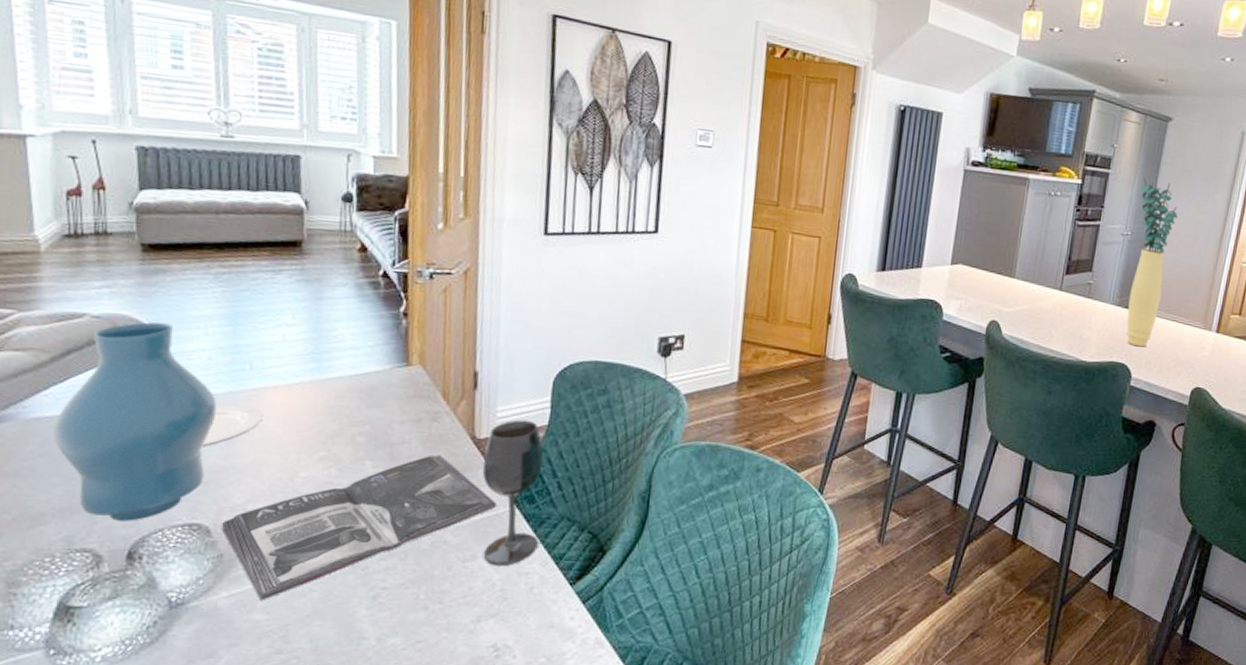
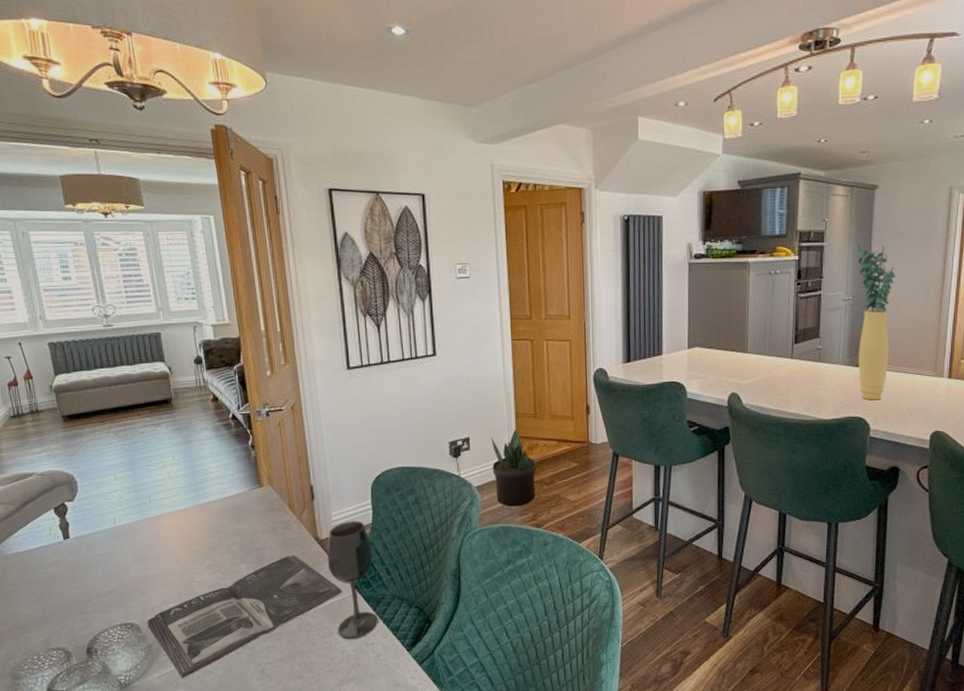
vase: present [53,322,217,521] -> none [25,474,132,625]
plate: present [203,406,263,447] -> none [125,531,164,565]
planter: none [707,331,761,423] -> present [491,429,537,507]

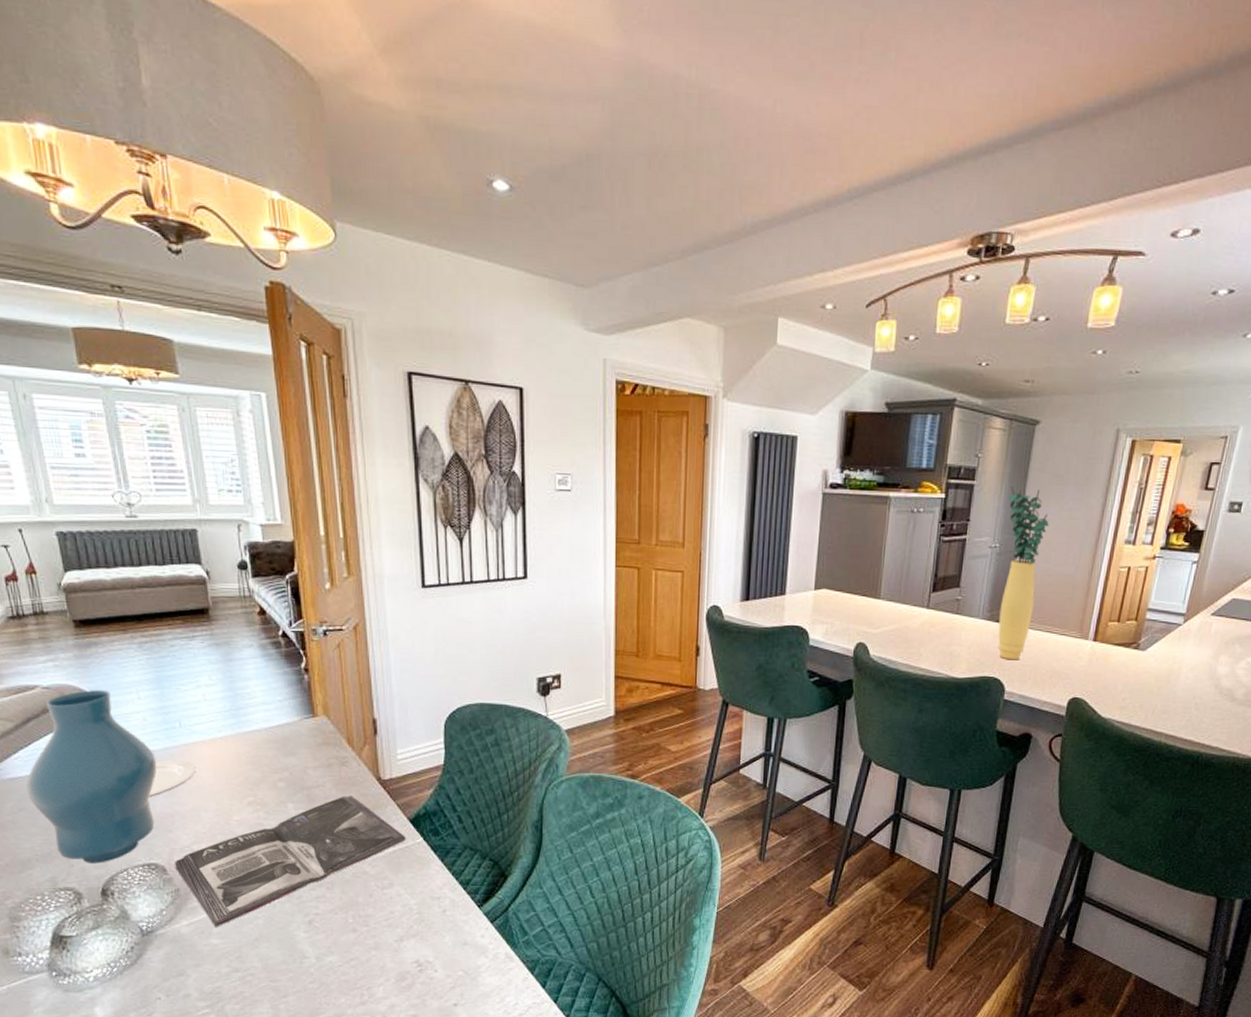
vase: none [25,474,132,625] -> present [26,690,158,863]
plate: none [125,531,164,565] -> present [149,760,196,797]
wine glass: present [327,521,378,639] -> none [389,761,446,891]
planter: present [491,429,537,507] -> none [585,667,636,755]

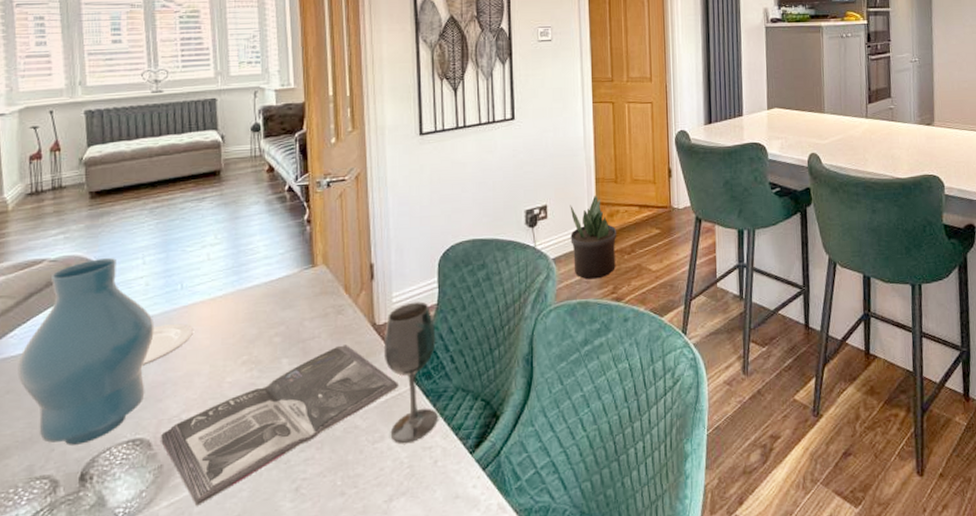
wine glass: none [389,761,446,891] -> present [383,301,438,443]
planter: none [585,667,636,755] -> present [570,194,617,280]
vase: present [997,486,1049,660] -> none [919,10,957,158]

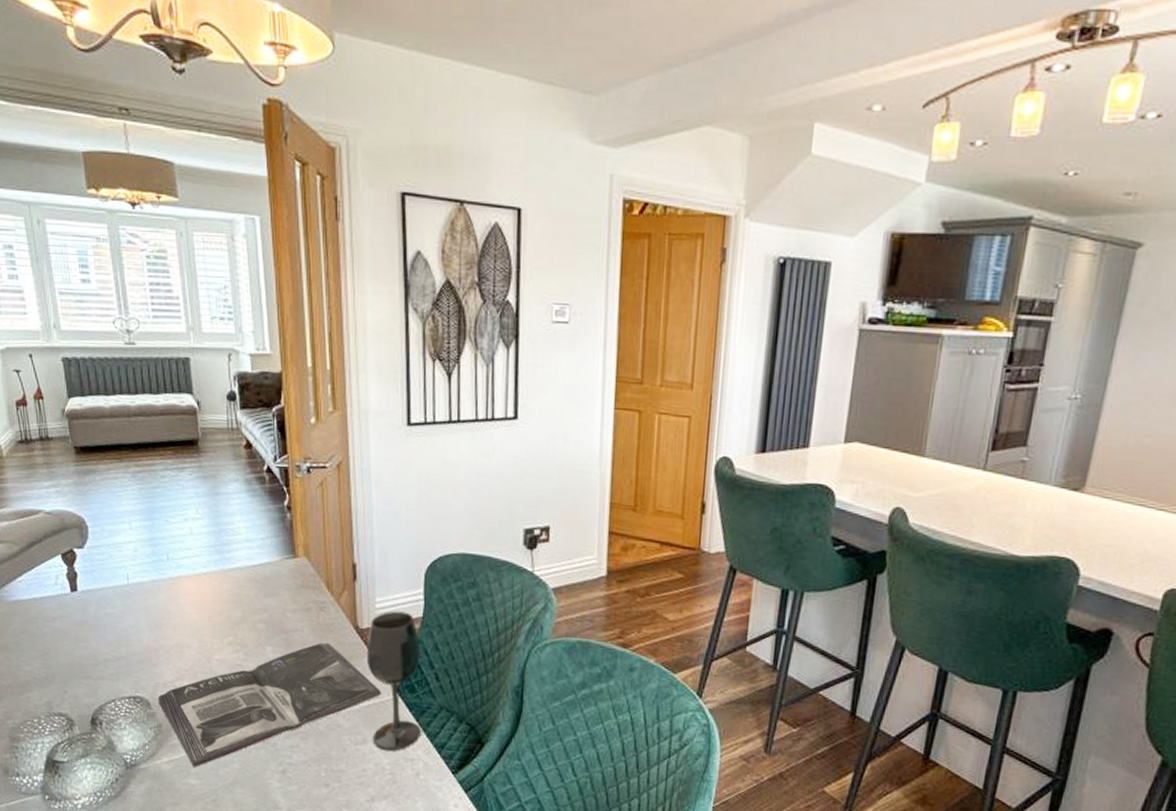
vase: present [17,258,155,445] -> none [28,517,145,692]
plate: present [143,324,193,365] -> none [137,593,181,629]
planter: present [570,194,617,280] -> none [574,522,631,619]

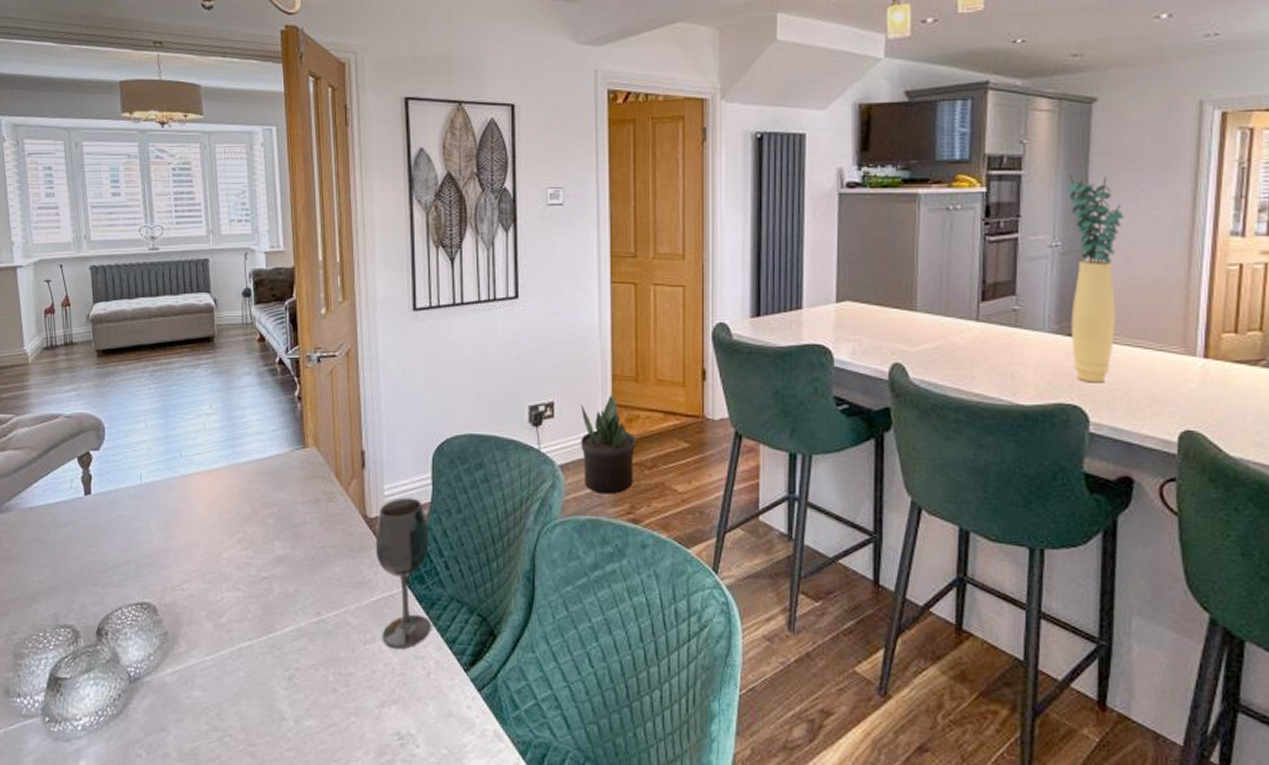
magazine: present [158,642,381,767] -> none [165,534,390,678]
planter: none [574,522,631,619] -> present [580,394,636,495]
vase: none [1073,324,1149,539] -> present [1067,174,1124,383]

